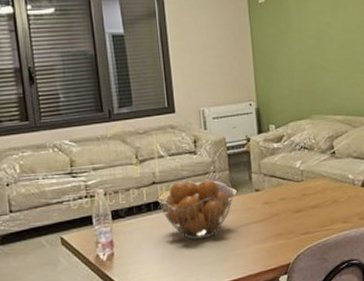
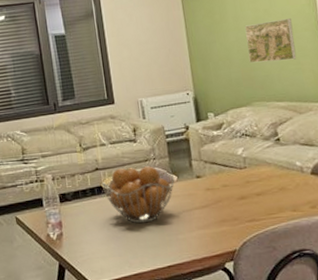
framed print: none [308,33,354,76] -> present [245,18,297,63]

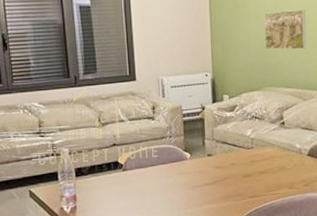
fruit basket: present [102,166,174,224] -> none [118,143,187,198]

